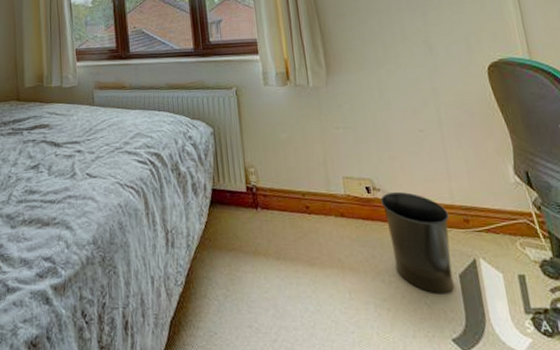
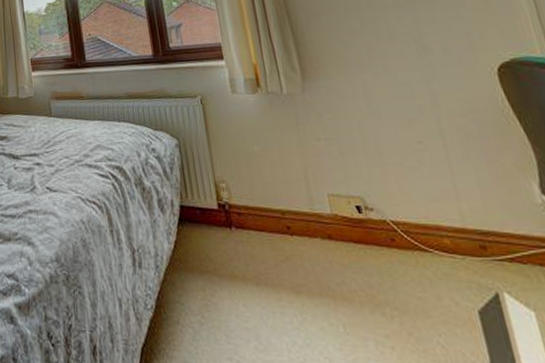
waste bin: present [380,191,455,295] -> none [374,211,474,334]

